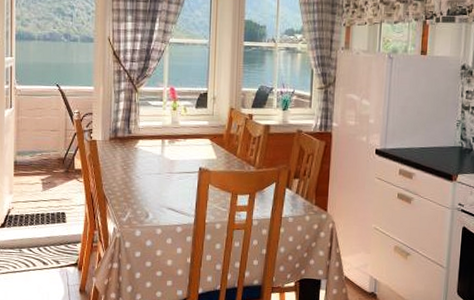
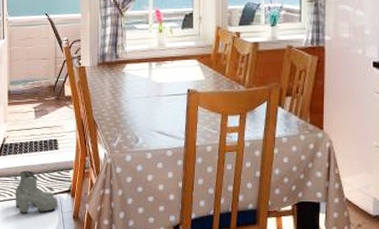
boots: none [19,243,65,286] -> present [15,170,59,214]

